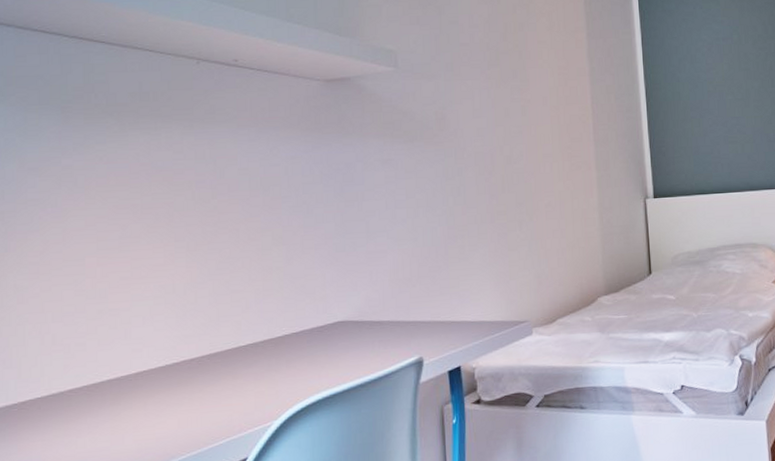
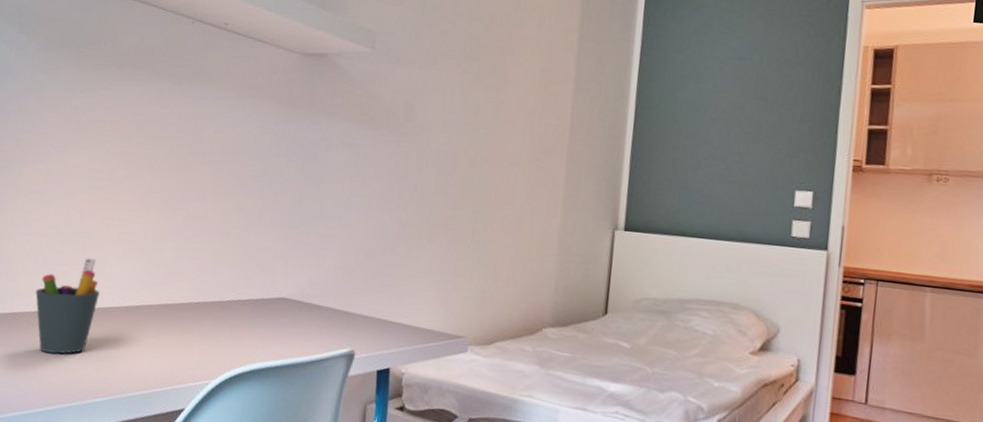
pen holder: none [46,324,128,437] -> present [35,258,100,354]

